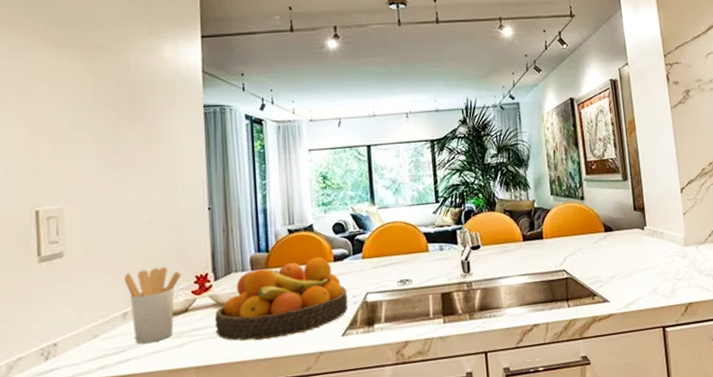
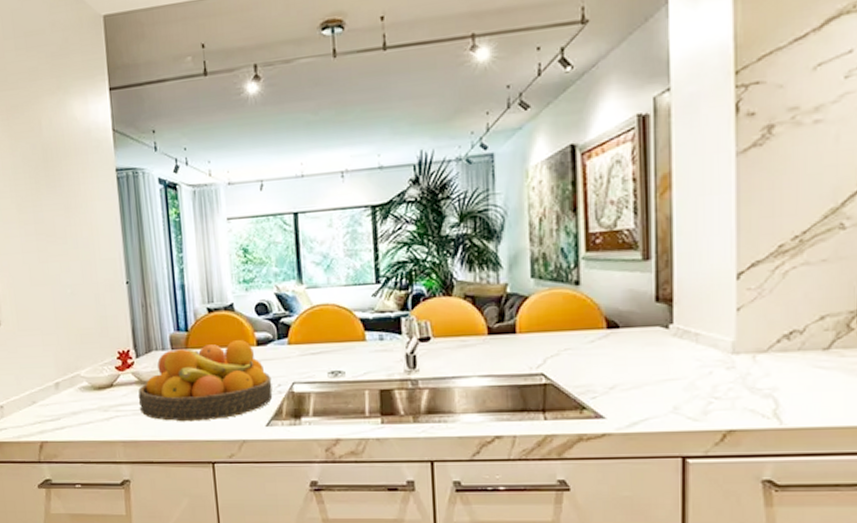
utensil holder: present [125,266,182,344] -> none [54,340,105,414]

